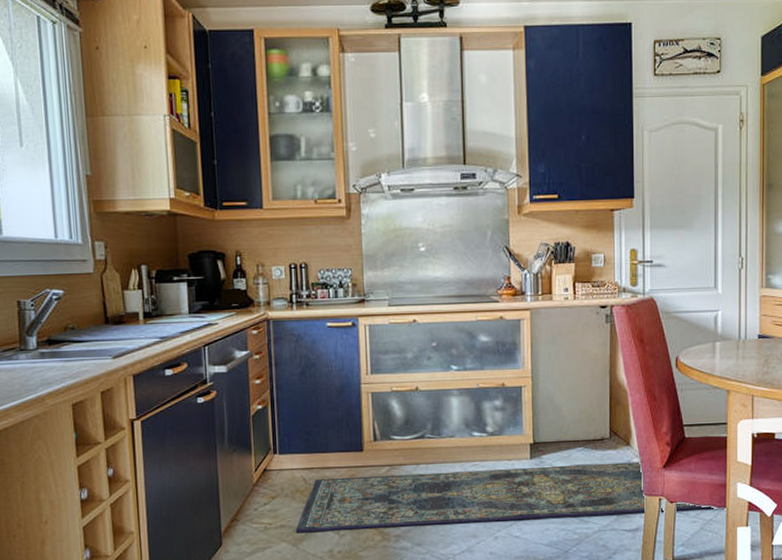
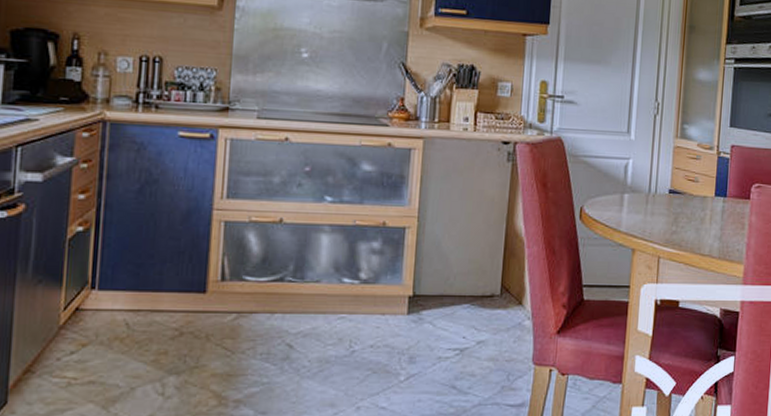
rug: present [295,461,711,533] -> none [107,324,606,392]

